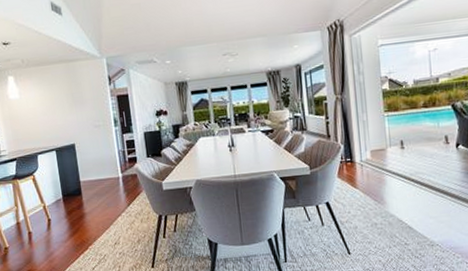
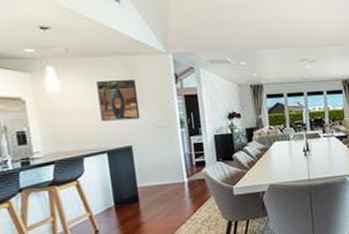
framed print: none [46,84,81,123] -> present [96,80,141,122]

